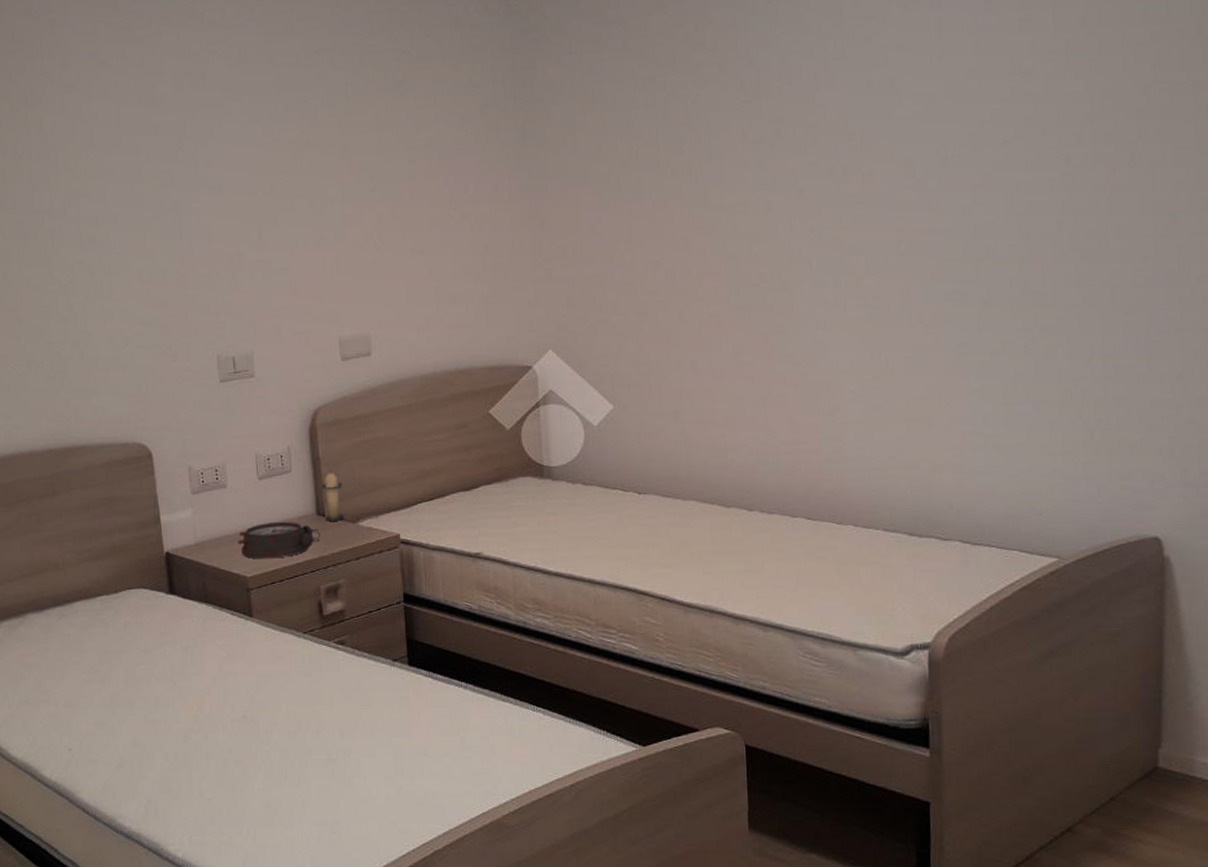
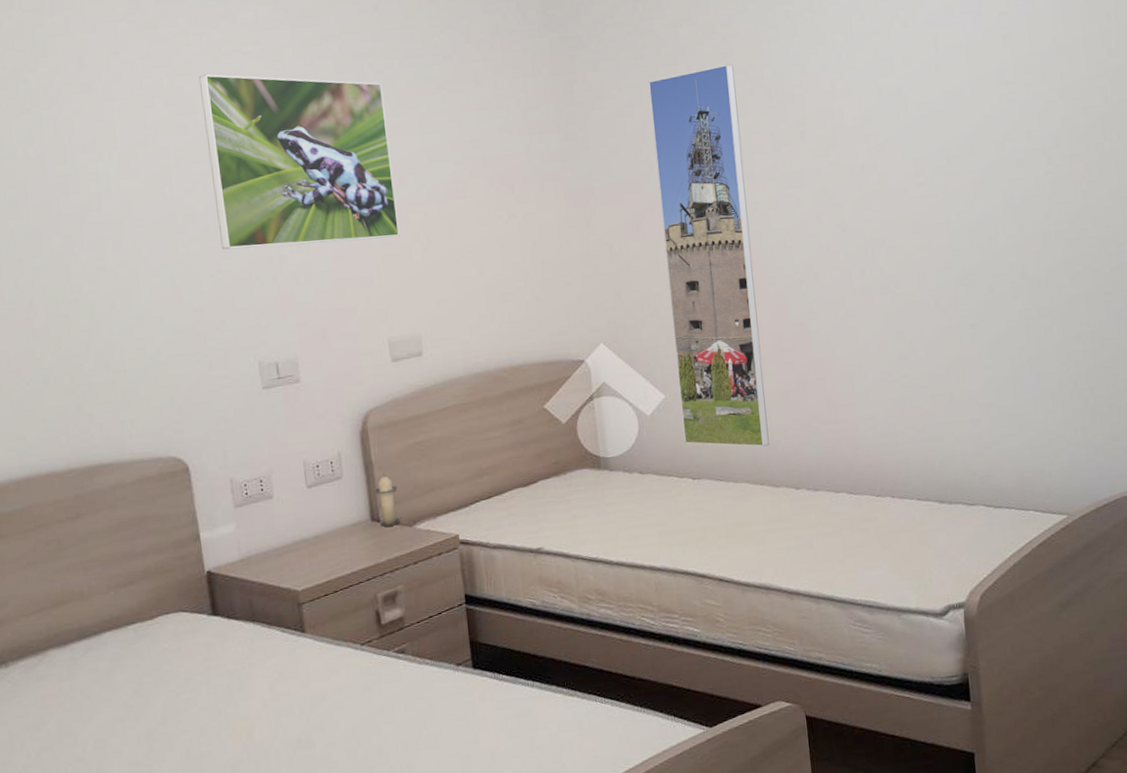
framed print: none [168,73,354,246] -> present [198,74,400,250]
alarm clock: present [238,521,321,559] -> none [286,529,376,571]
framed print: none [611,55,723,465] -> present [647,64,770,447]

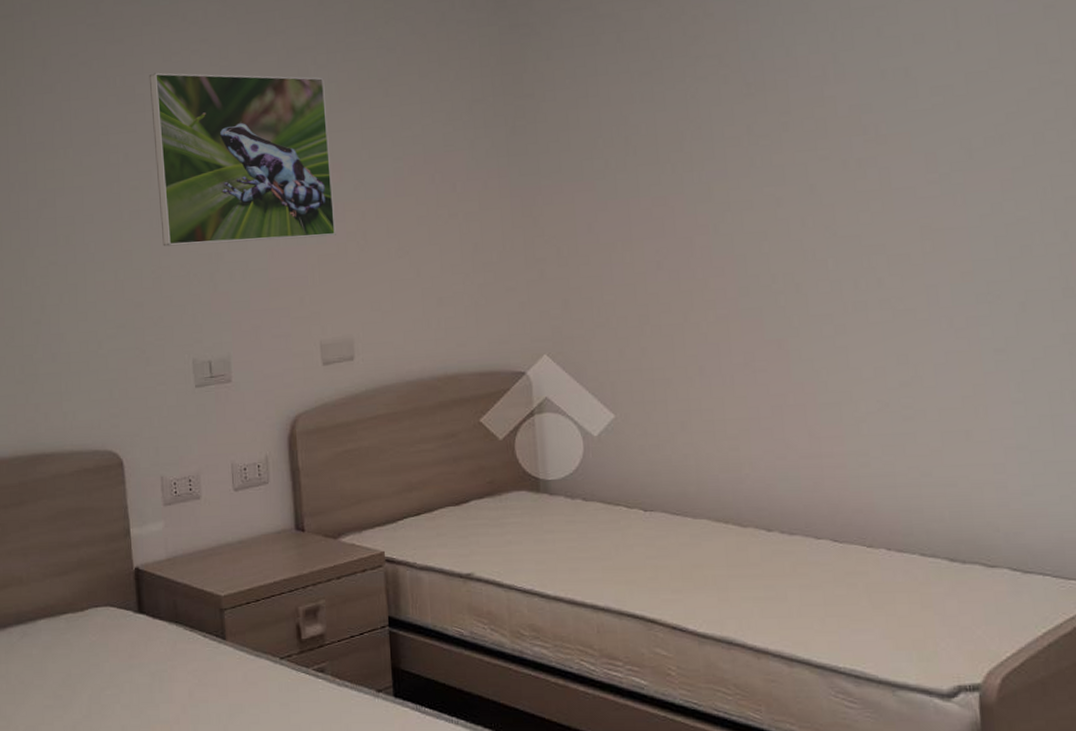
candle: present [375,473,401,527] -> none [301,481,325,537]
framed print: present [647,64,770,447] -> none [605,48,736,480]

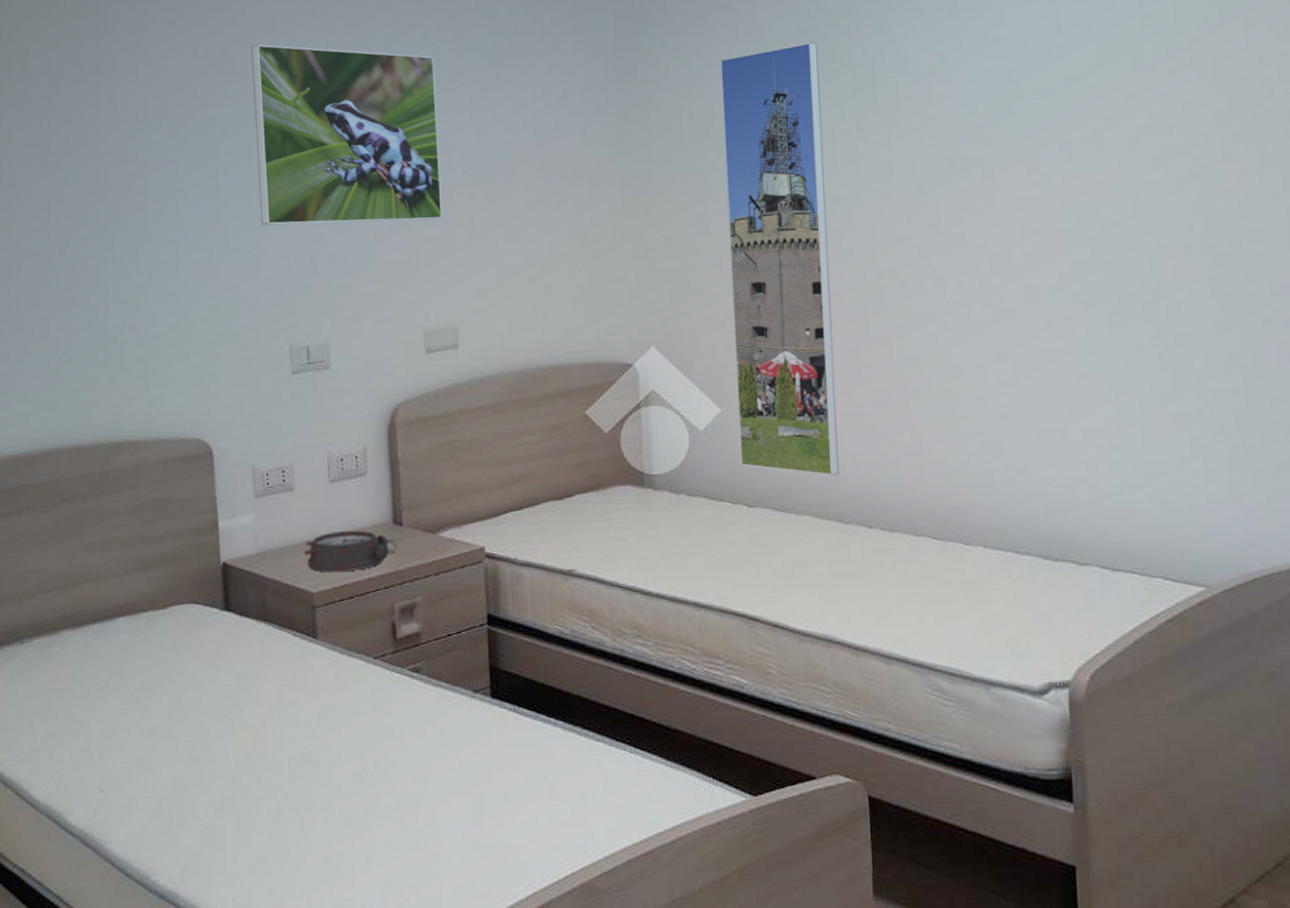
alarm clock: none [211,536,300,577] -> present [304,530,397,573]
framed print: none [605,48,736,480] -> present [719,41,839,476]

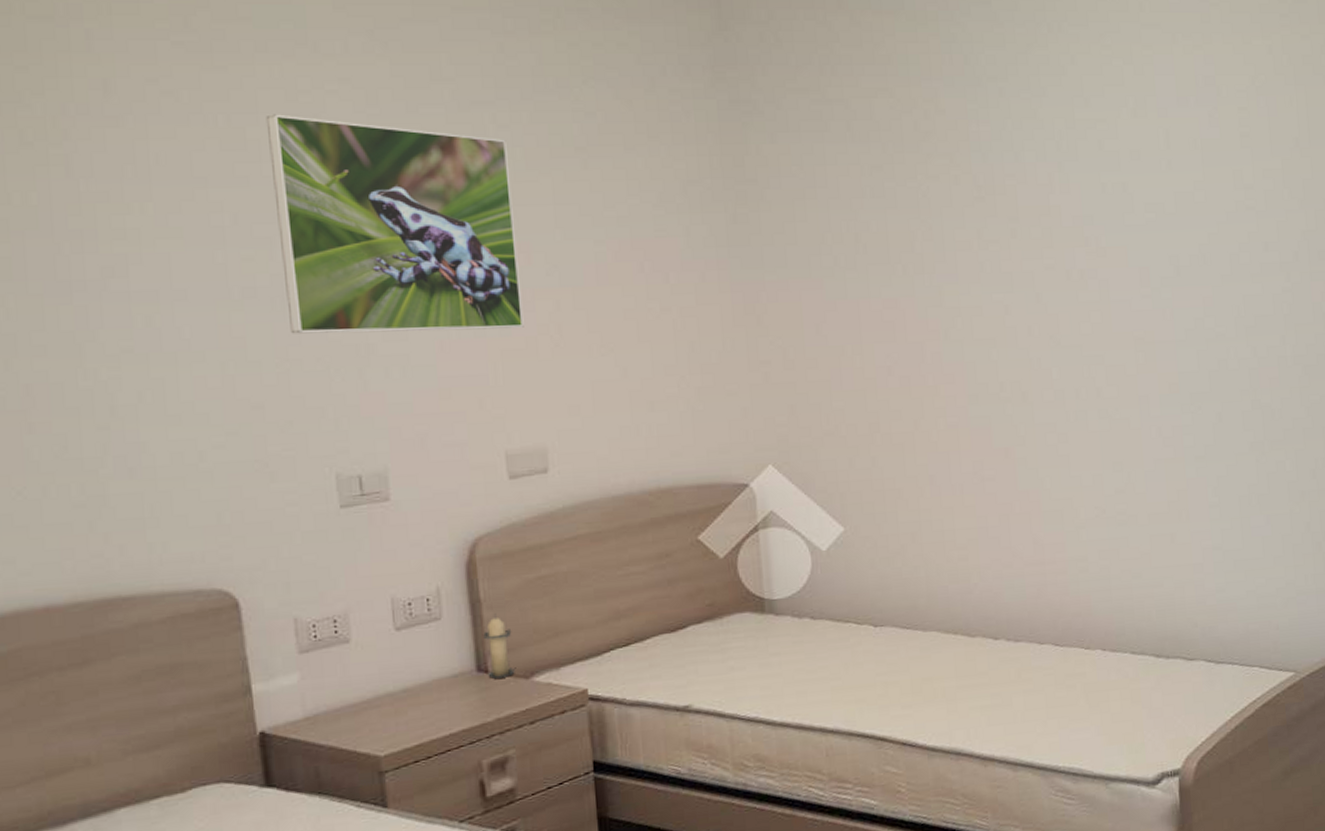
alarm clock: present [304,530,397,573] -> none [366,681,483,732]
candle: none [399,473,424,531] -> present [483,613,515,679]
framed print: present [719,41,839,476] -> none [834,145,965,591]

